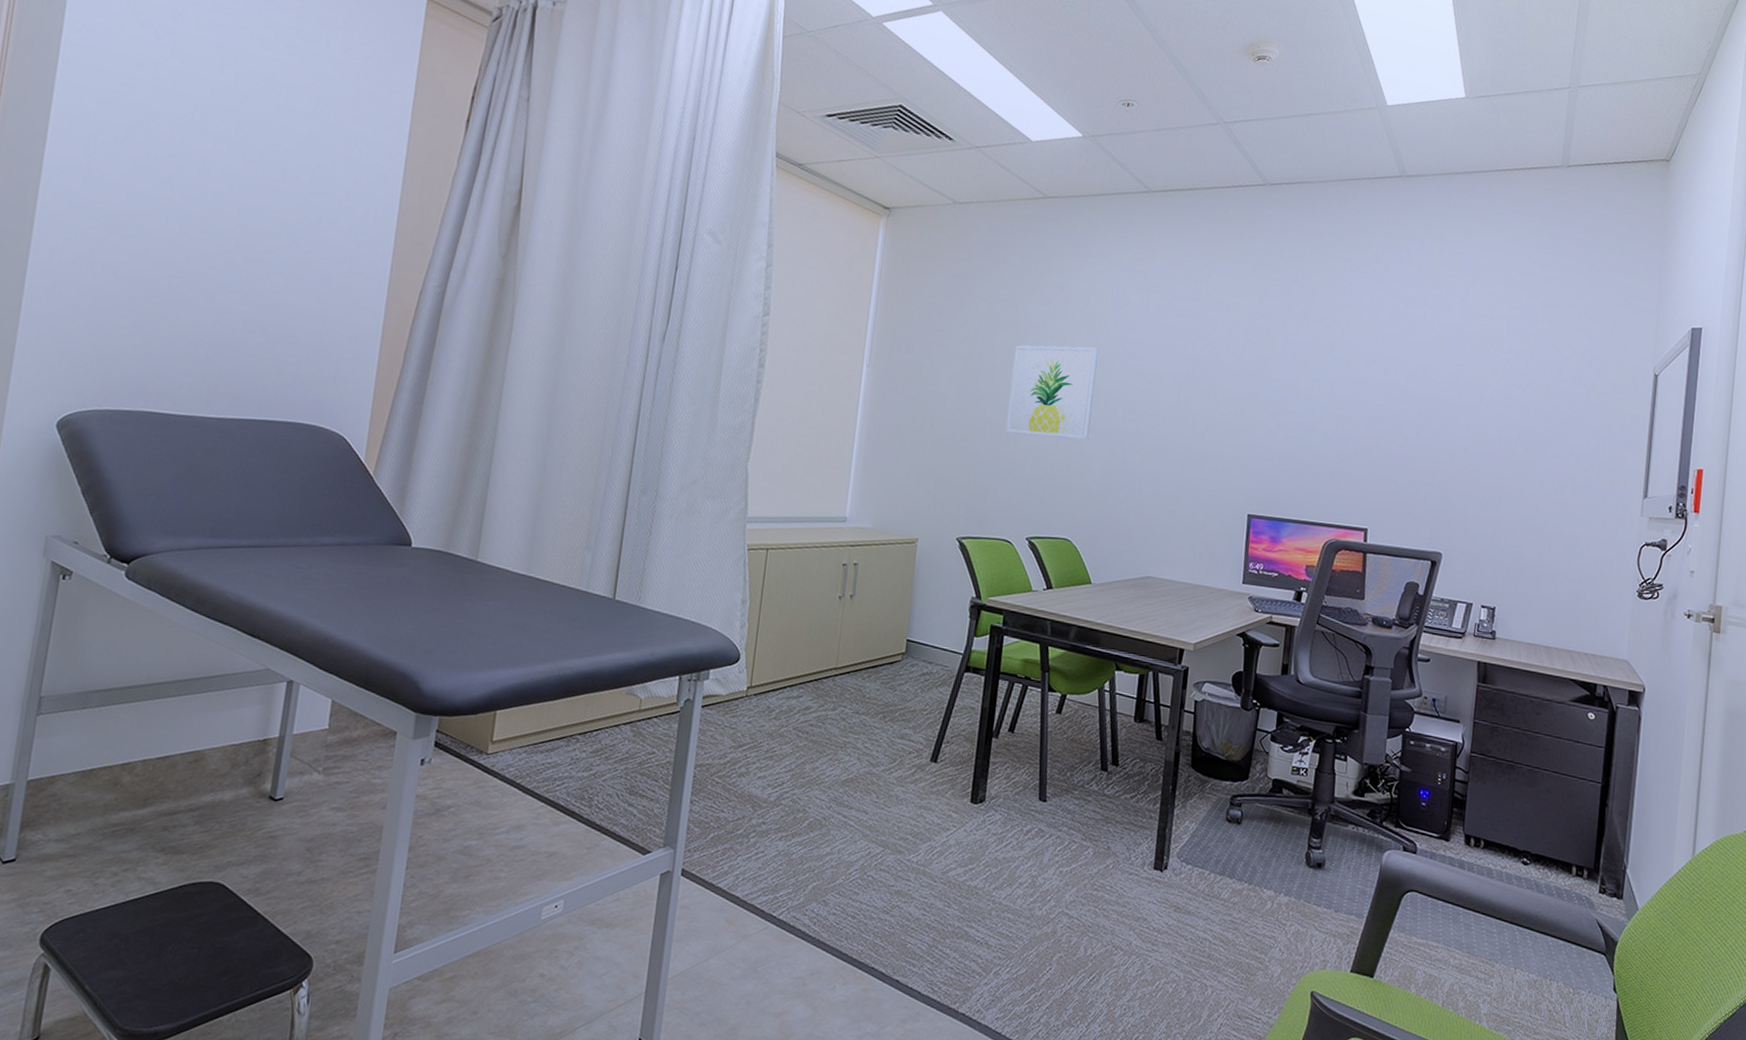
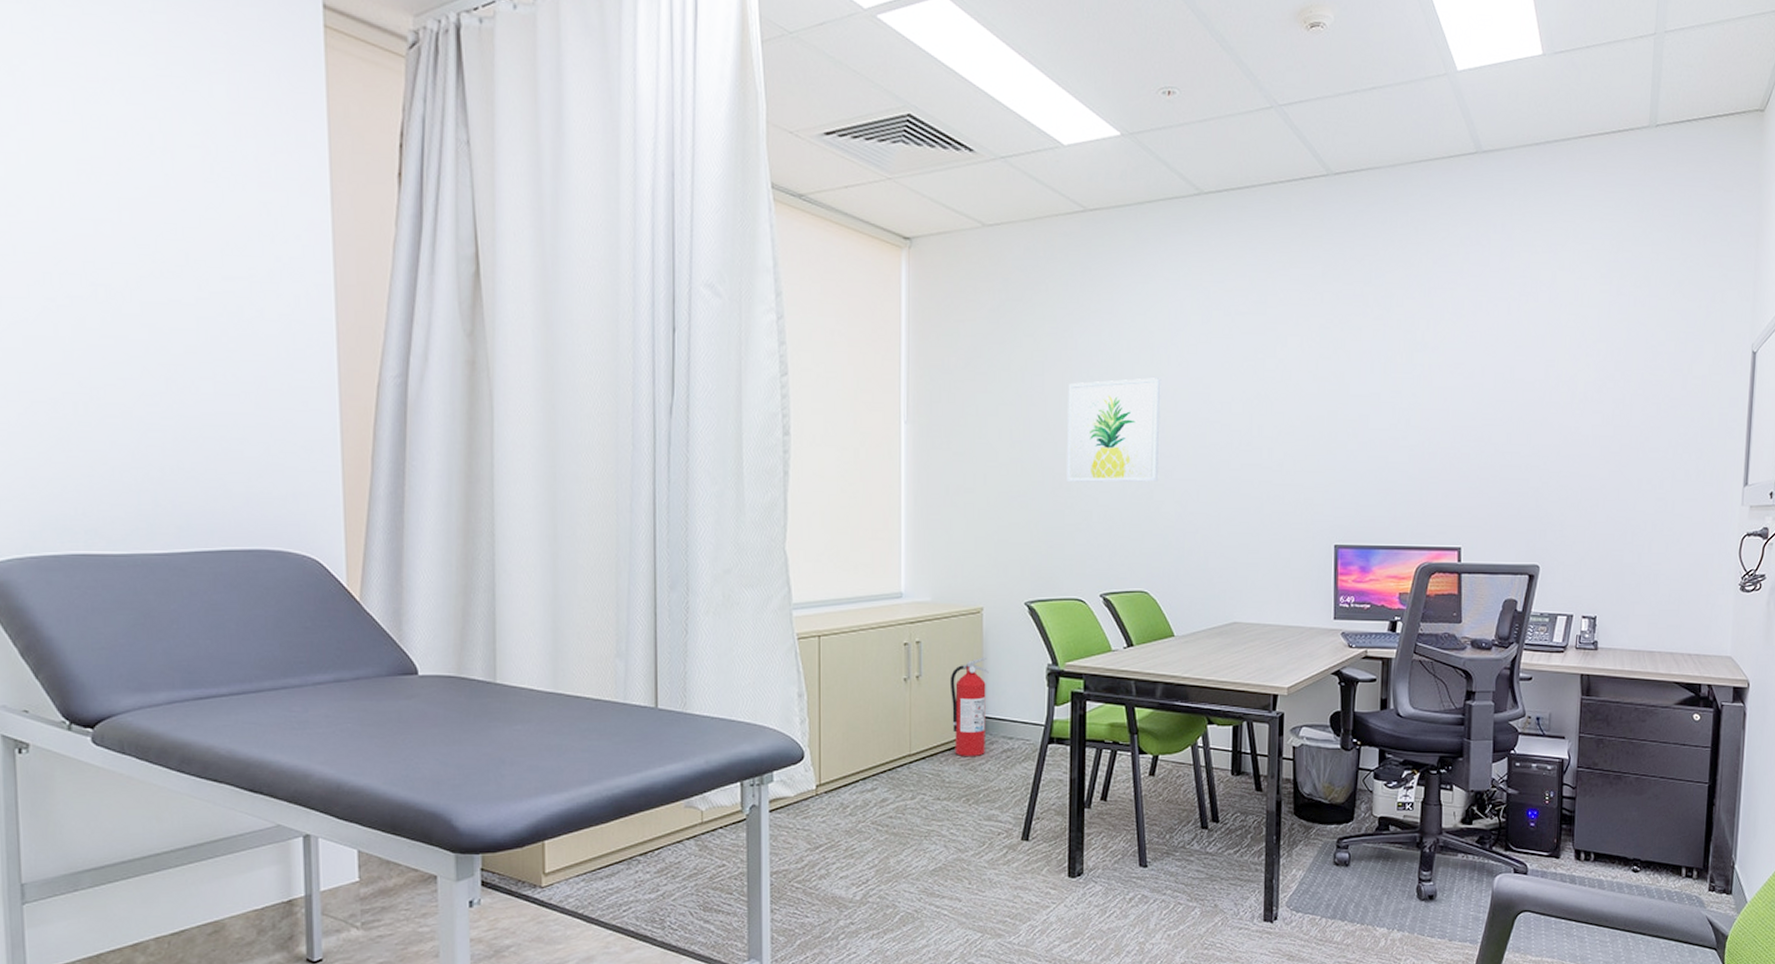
fire extinguisher: none [877,584,917,676] -> present [949,657,989,756]

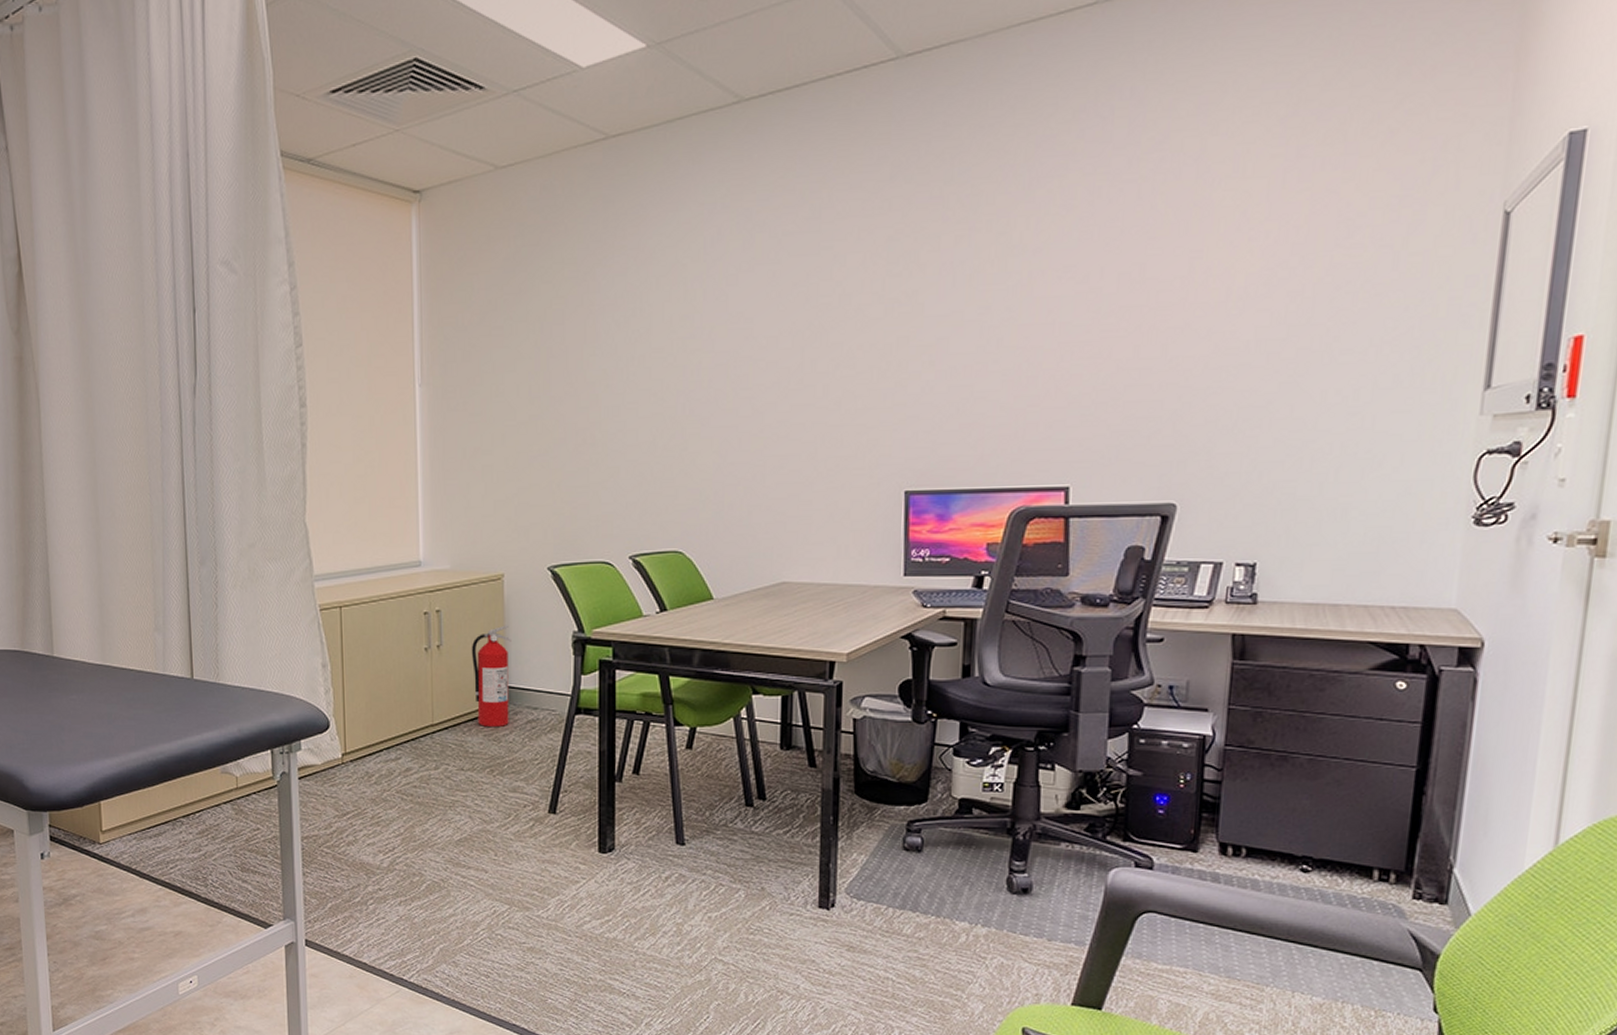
wall art: present [1067,377,1161,483] -> none [591,316,696,438]

